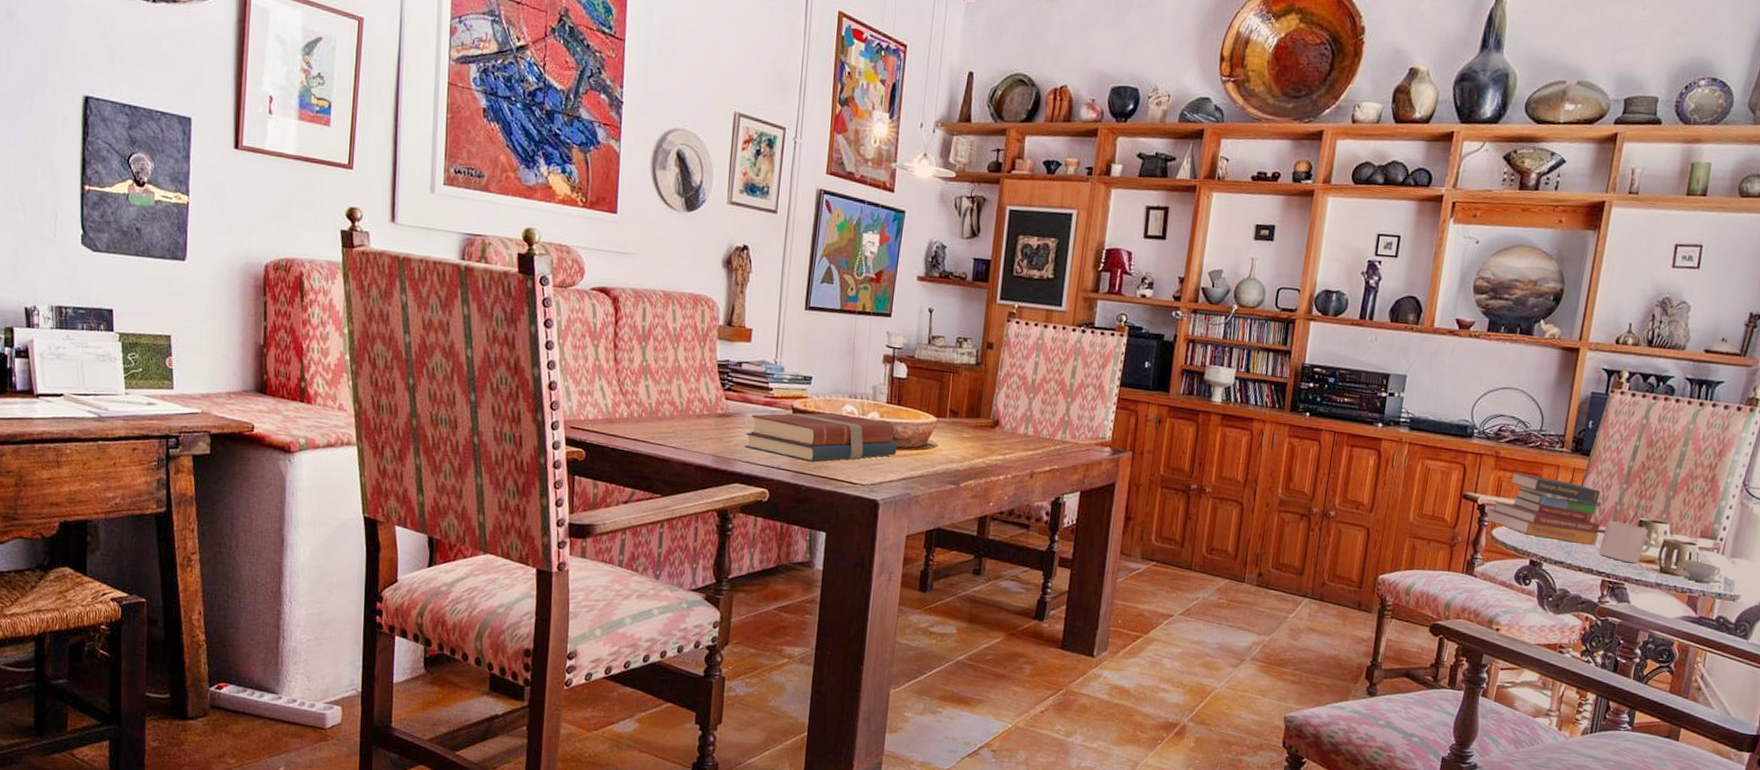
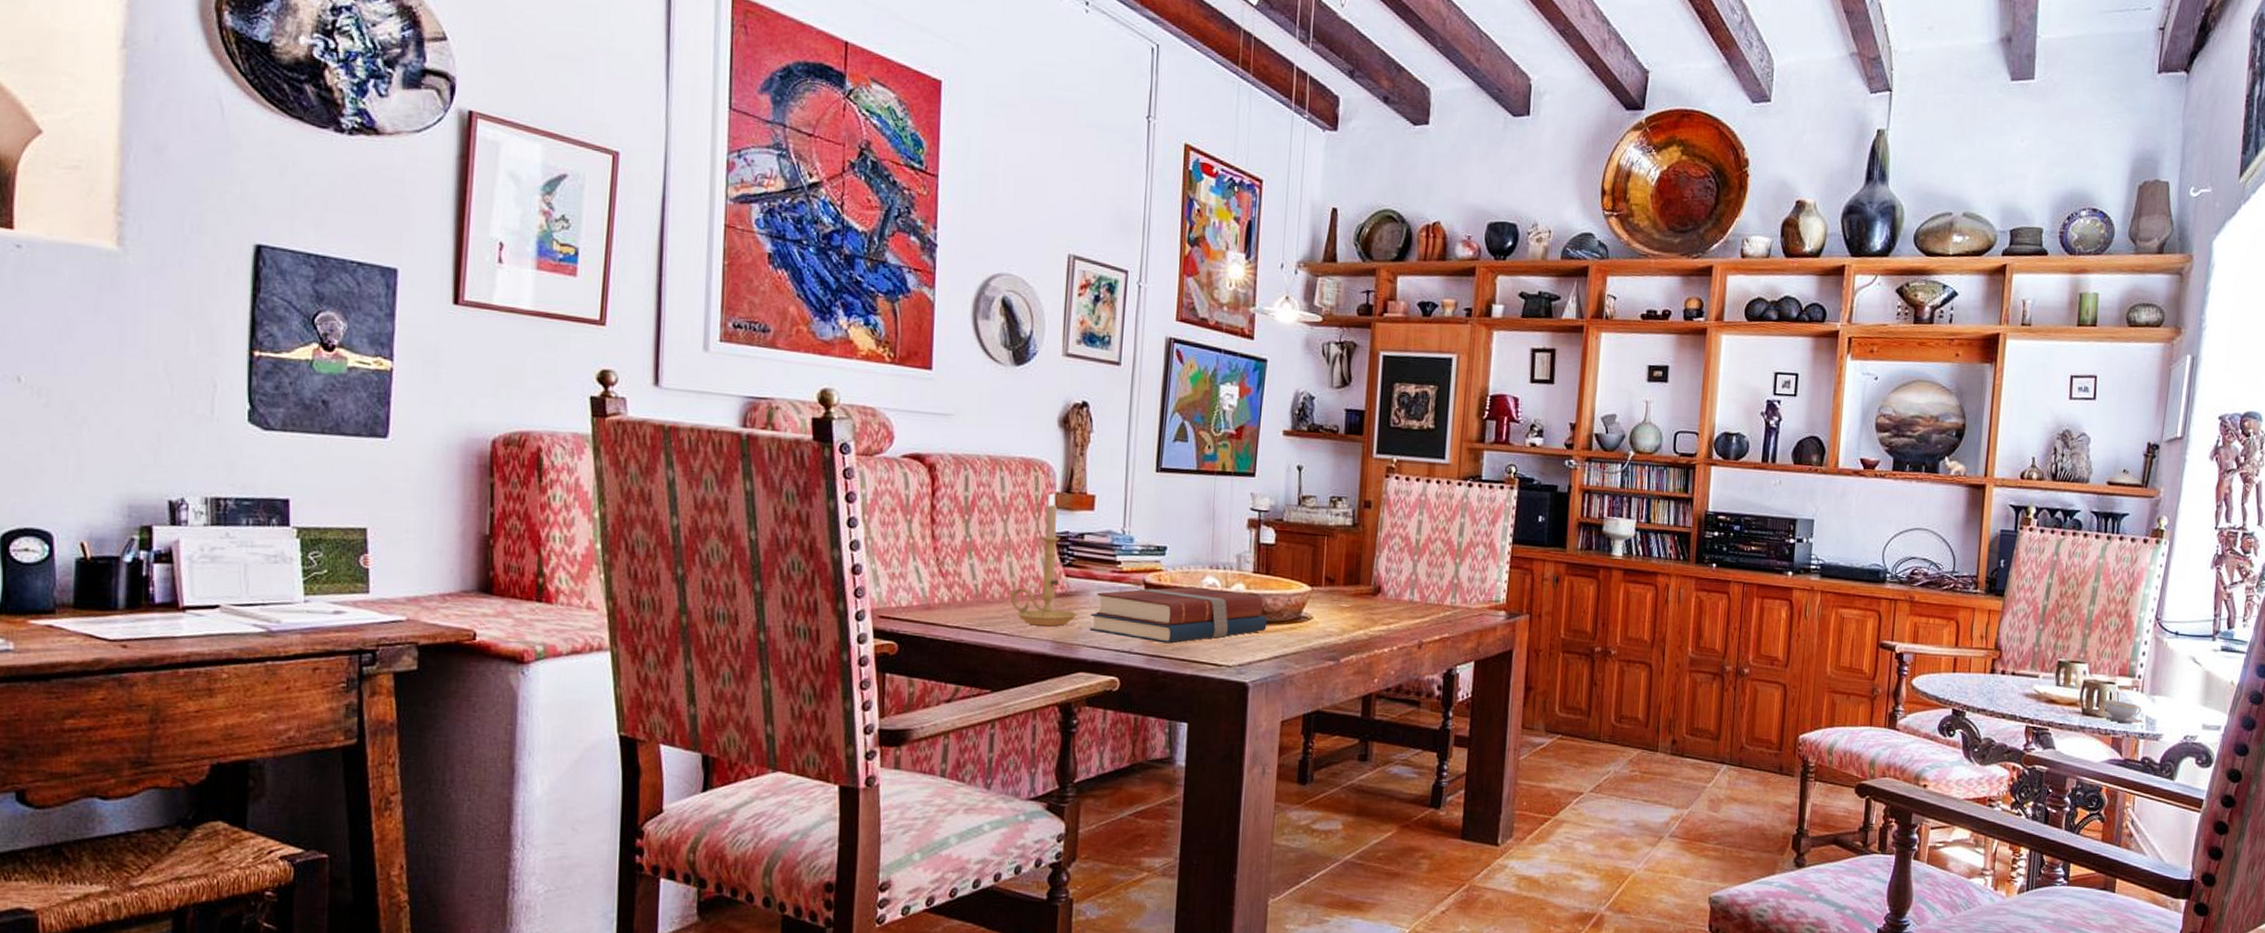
candle holder: none [678,326,735,443] -> present [1009,493,1078,627]
books: present [1485,472,1602,546] -> none [1904,617,2020,691]
mug: present [1598,521,1652,564] -> none [2020,663,2072,707]

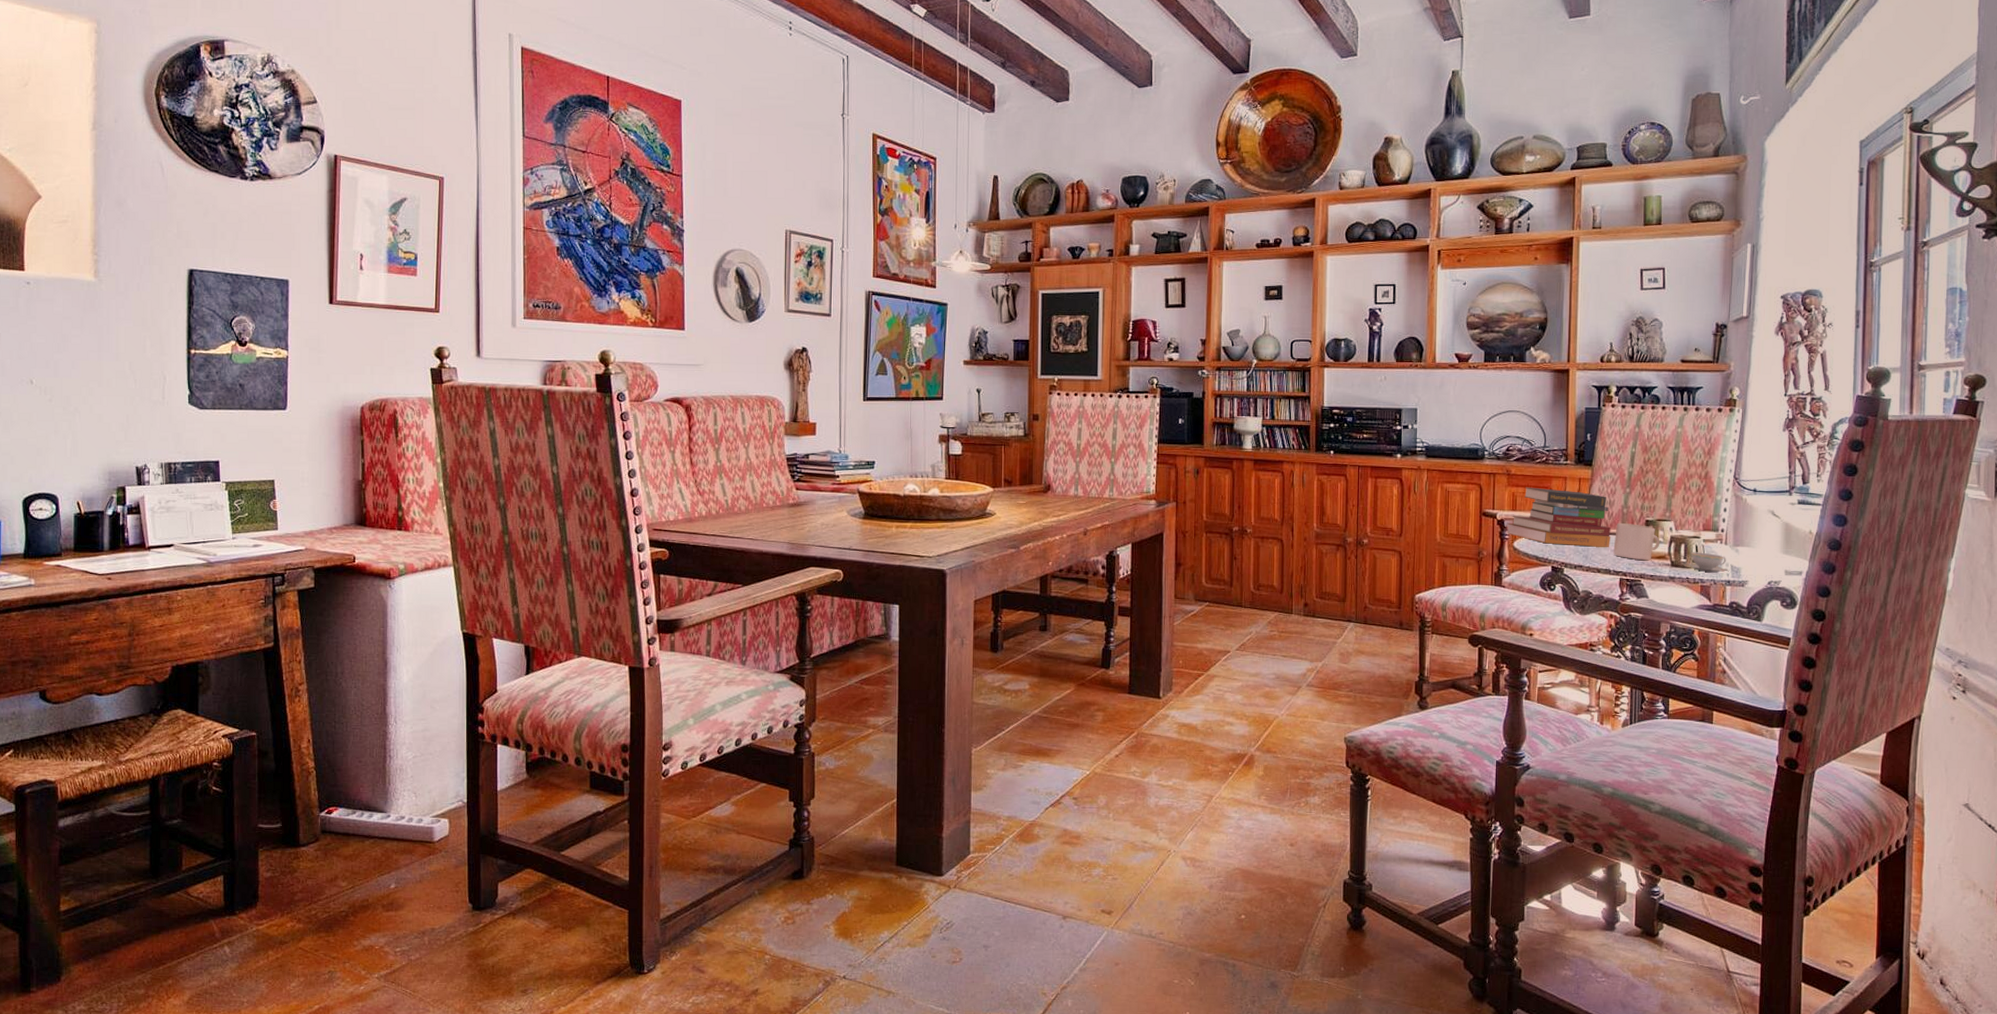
candle holder: present [1009,493,1078,627] -> none [753,423,807,531]
books: present [1089,586,1267,644] -> none [817,493,959,540]
books: none [1904,617,2020,691] -> present [1506,487,1611,548]
mug: none [2020,663,2072,707] -> present [1613,523,1660,561]

